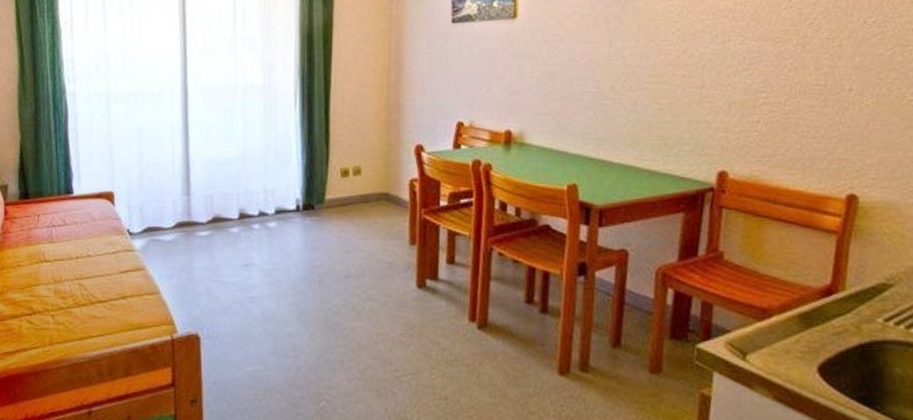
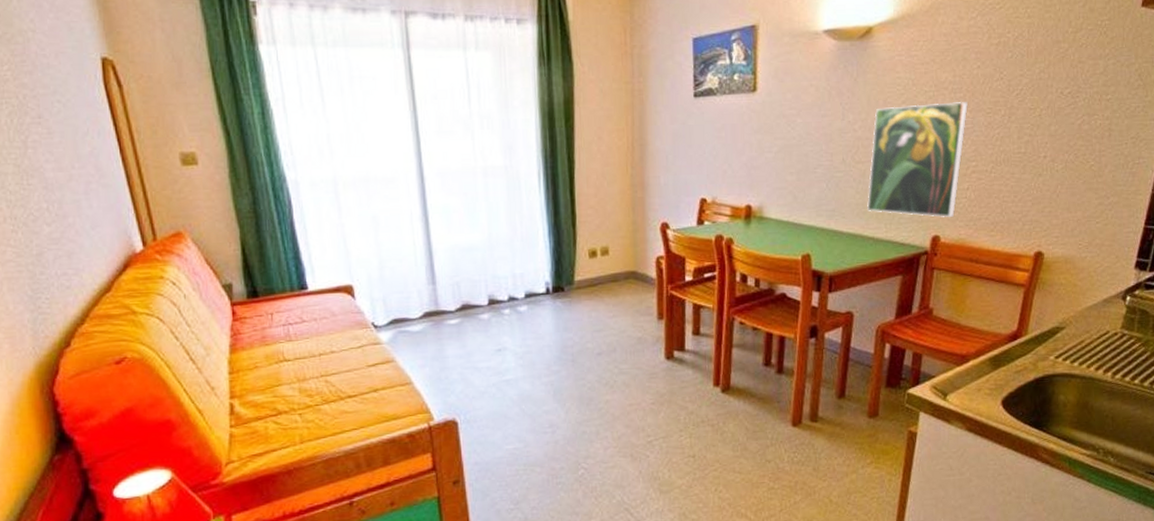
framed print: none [640,29,753,153] -> present [867,101,968,218]

